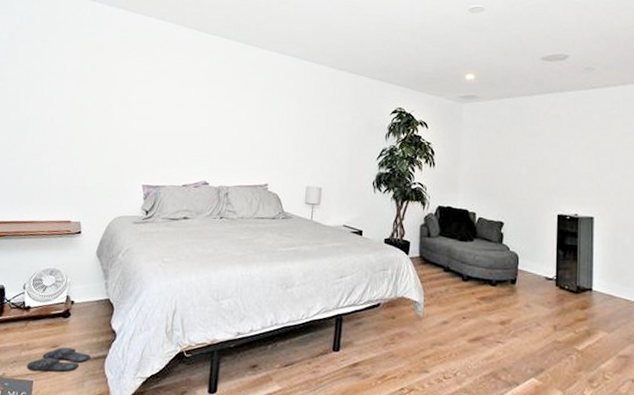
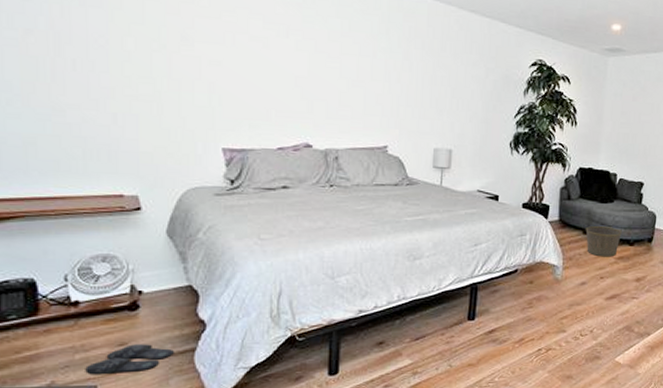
basket: none [446,263,483,297] -> present [585,225,622,257]

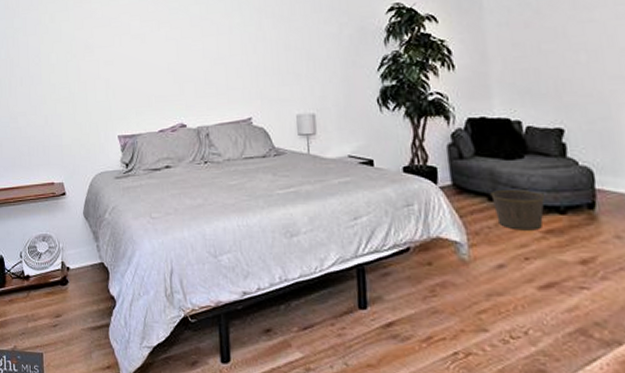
slippers: present [85,344,174,375] -> none [35,316,94,344]

